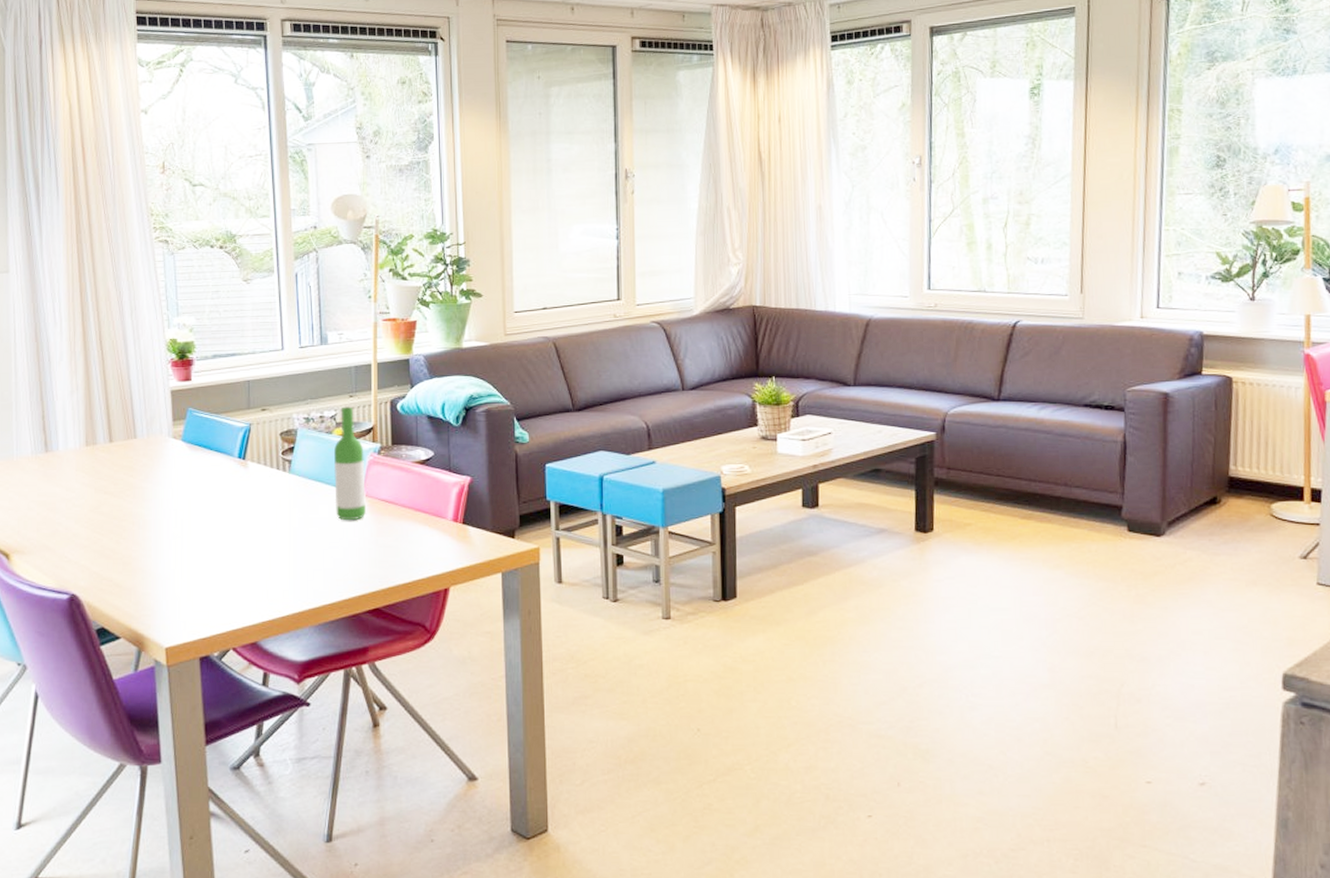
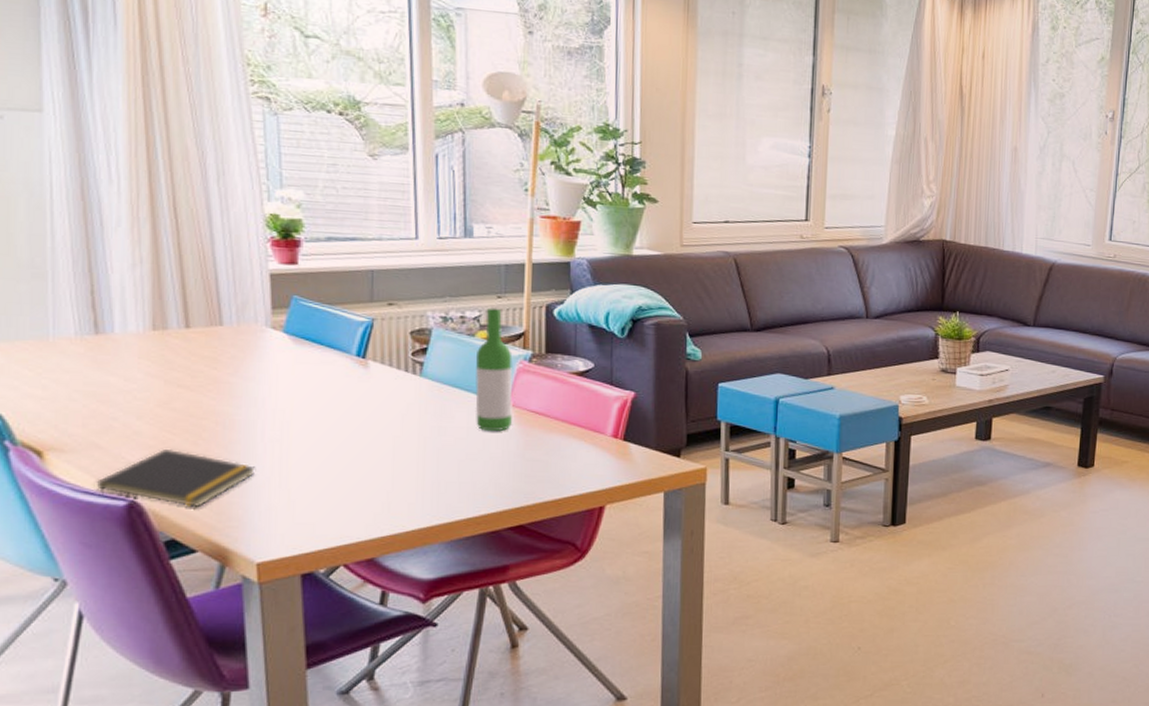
notepad: none [46,547,164,599] -> present [96,448,256,508]

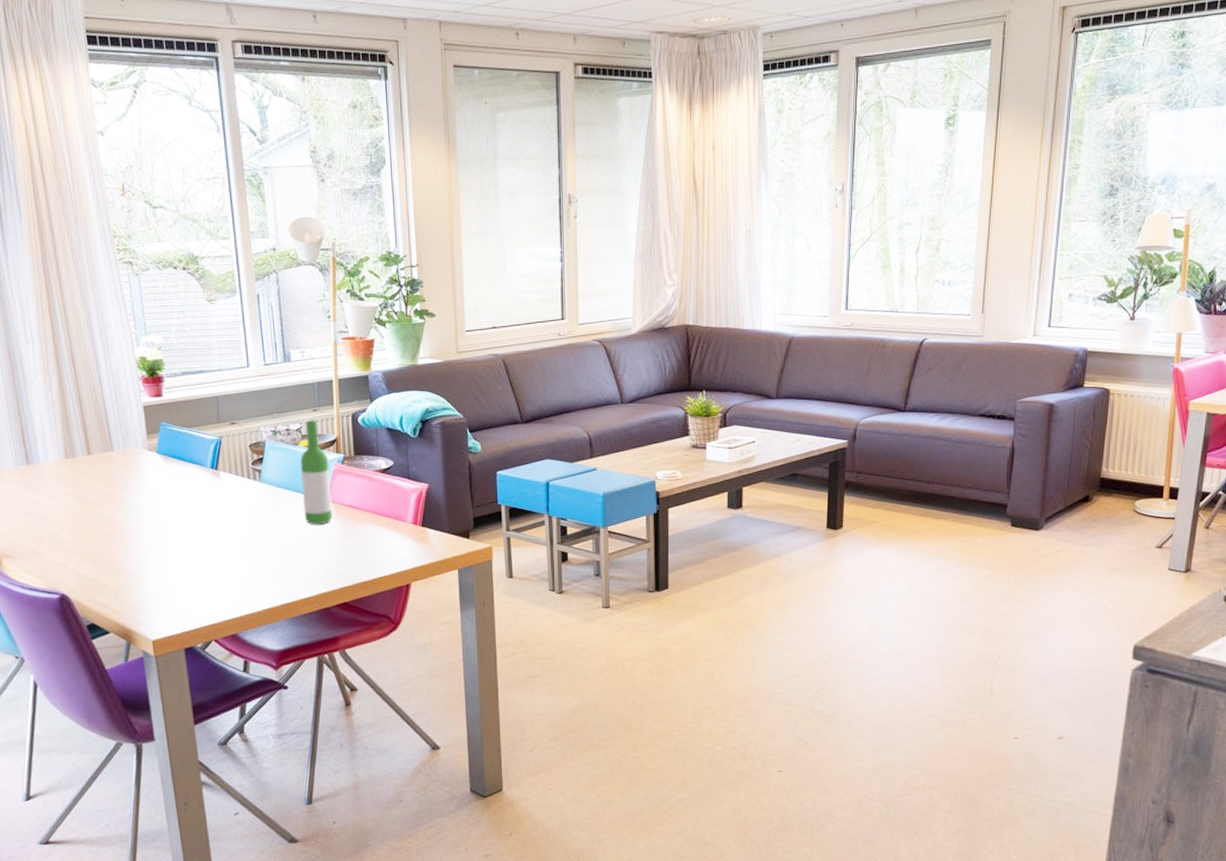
notepad: present [96,448,256,508] -> none [37,551,146,598]

